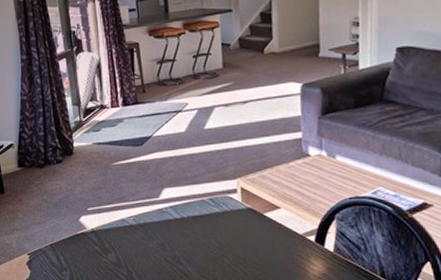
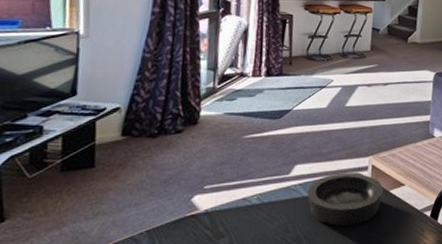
bowl: none [179,195,257,248] -> present [307,173,383,227]

